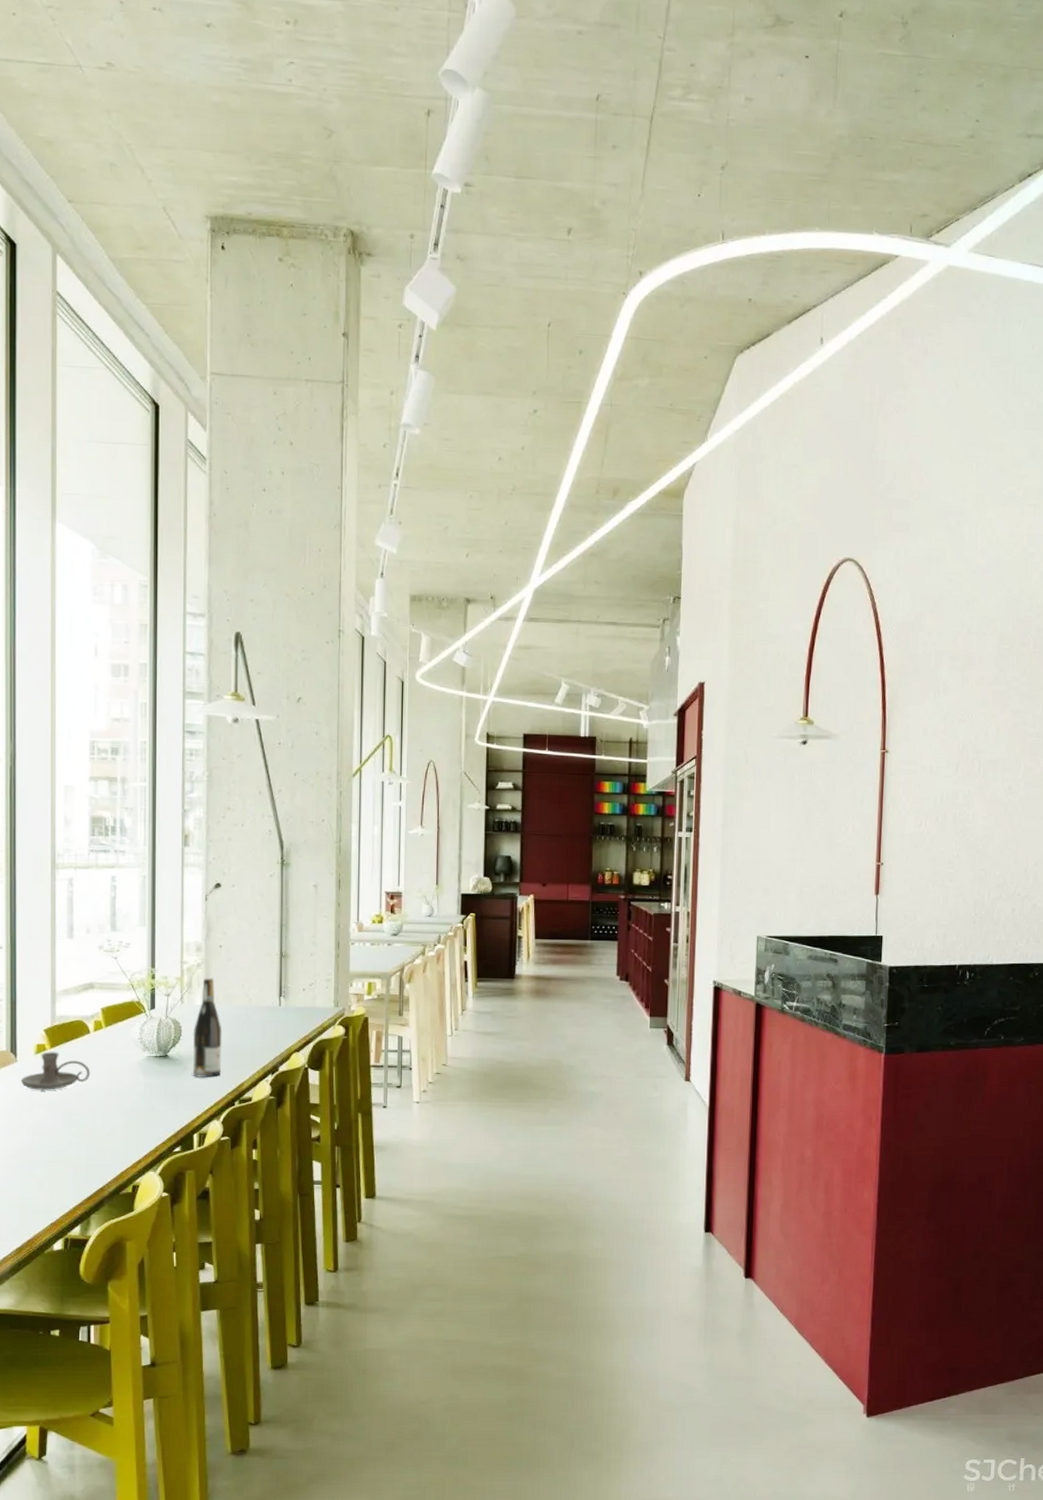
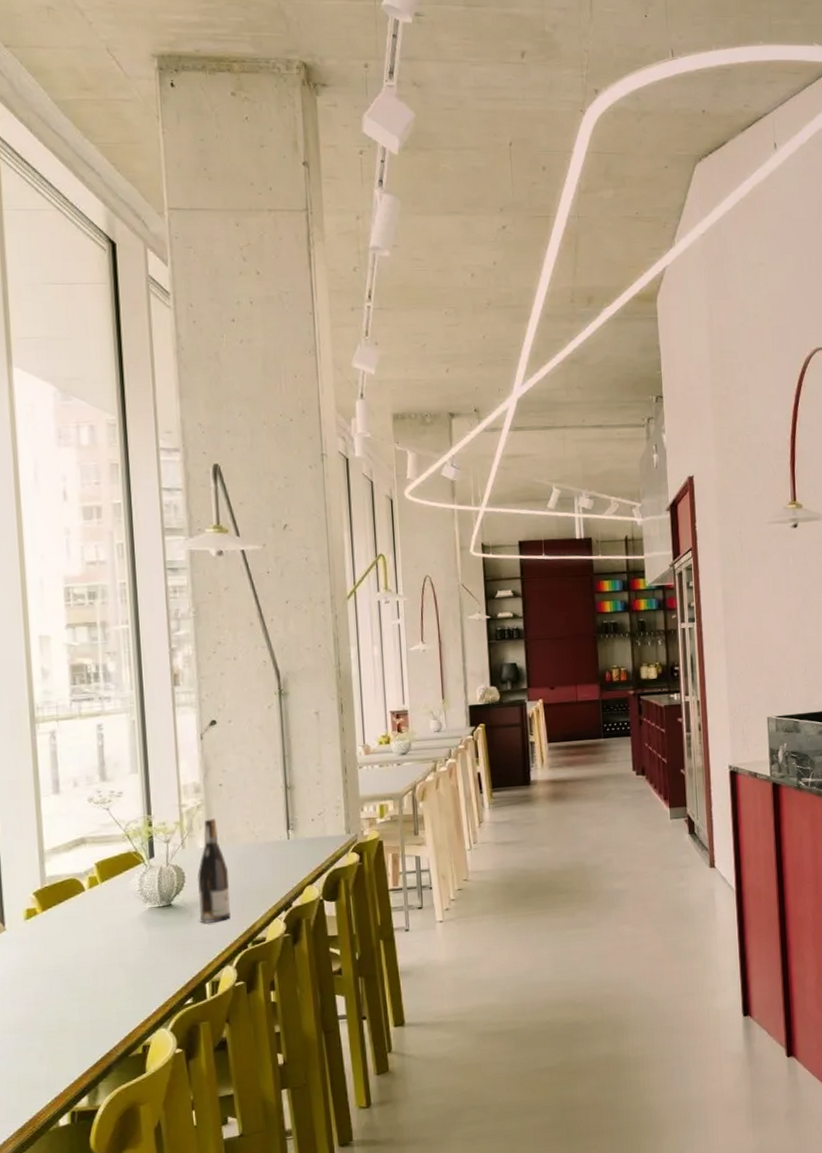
candle holder: present [20,1052,91,1090] -> none [10,914,88,958]

